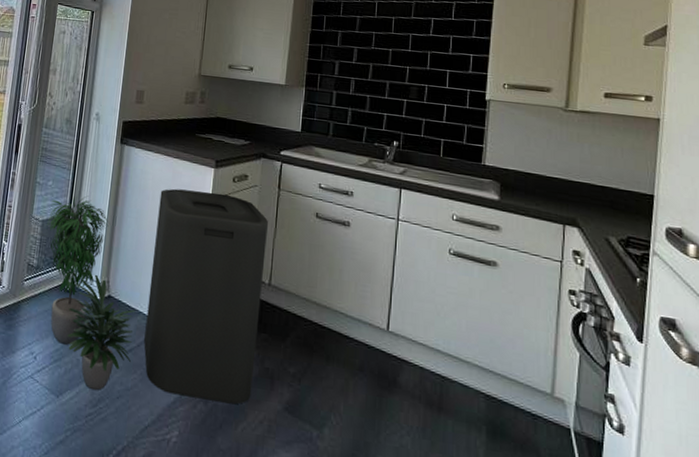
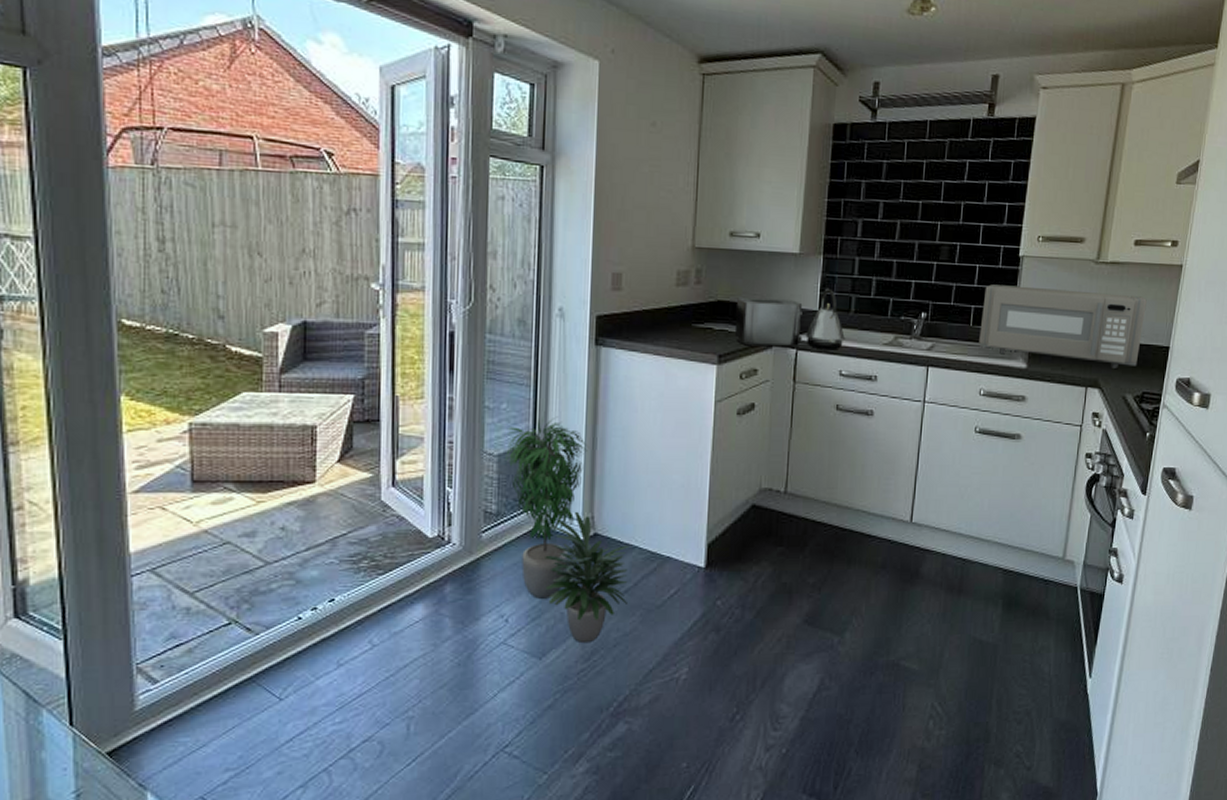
trash can: present [144,188,268,405] -> none [642,394,782,630]
toaster: none [229,116,287,161] -> present [734,297,803,348]
kettle: none [289,114,324,166] -> present [805,288,845,350]
microwave: none [450,122,623,210] -> present [979,284,1147,368]

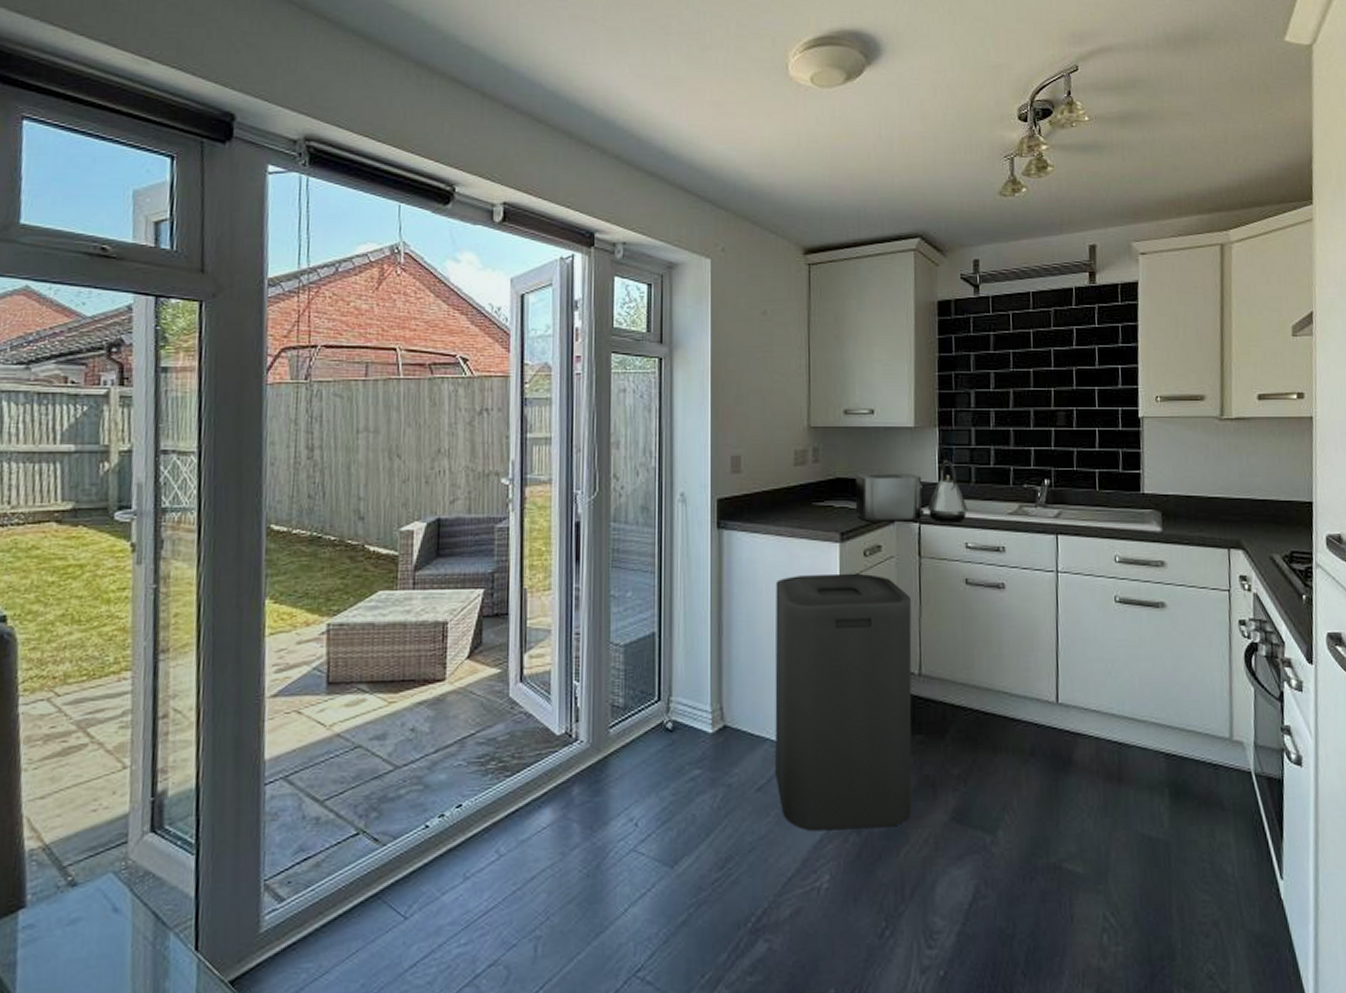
potted plant: present [505,416,630,644] -> none [632,603,761,849]
trash can: none [642,394,782,630] -> present [775,573,912,832]
microwave: present [979,284,1147,368] -> none [1107,447,1281,527]

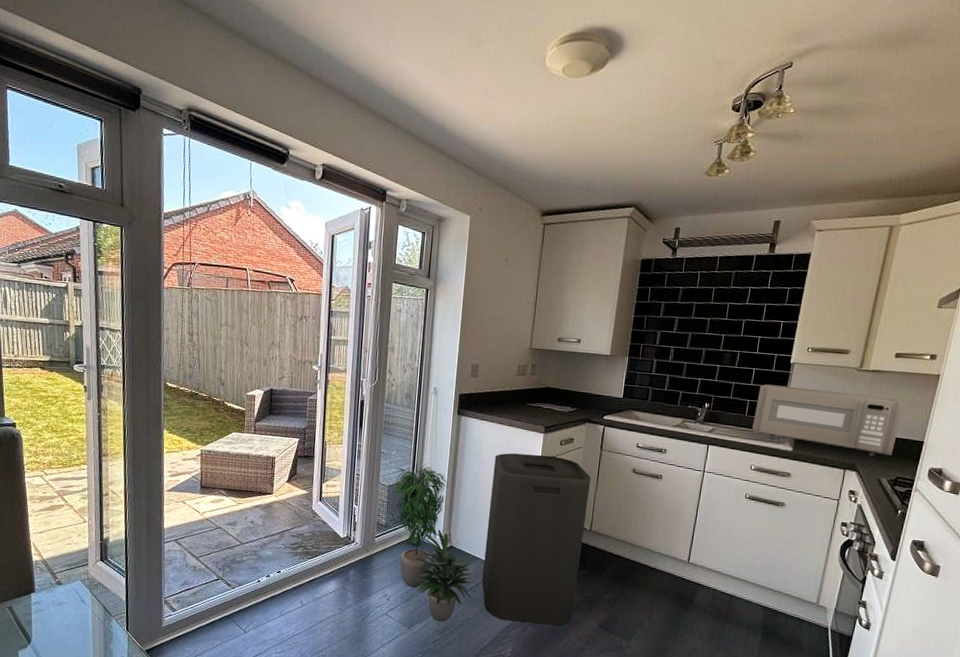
potted plant: none [632,603,761,849] -> present [393,462,474,622]
toaster: present [855,472,925,522] -> none [557,386,611,424]
kettle: present [927,460,968,523] -> none [612,382,642,428]
microwave: none [1107,447,1281,527] -> present [752,384,904,456]

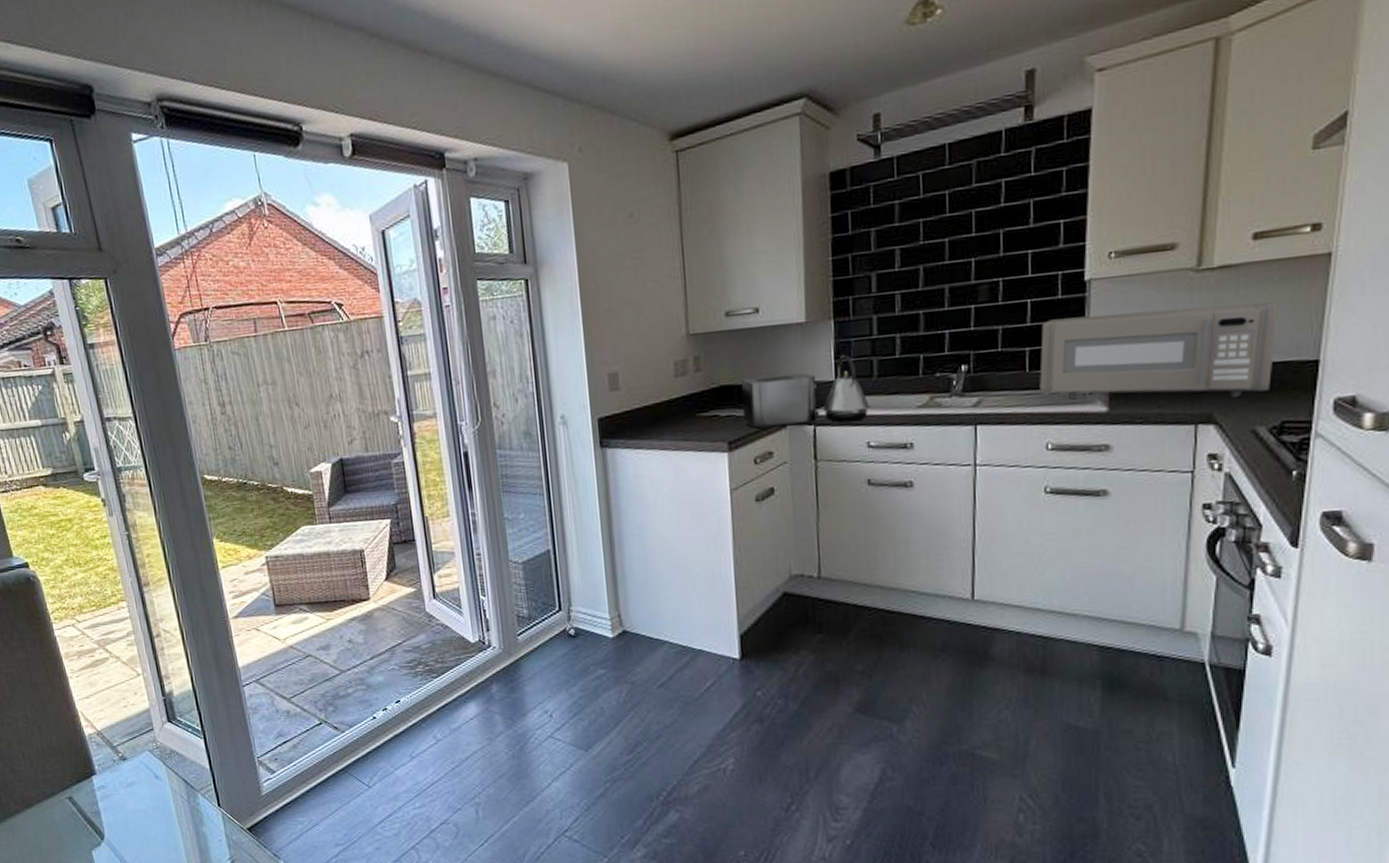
potted plant: present [393,462,474,622] -> none [527,521,664,736]
trash can: present [482,453,591,626] -> none [663,481,814,722]
toaster: none [557,386,611,424] -> present [742,373,820,429]
kettle: none [612,382,642,428] -> present [823,354,869,423]

